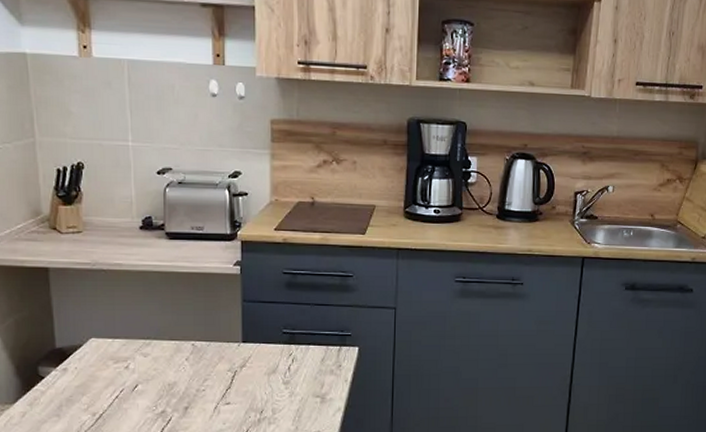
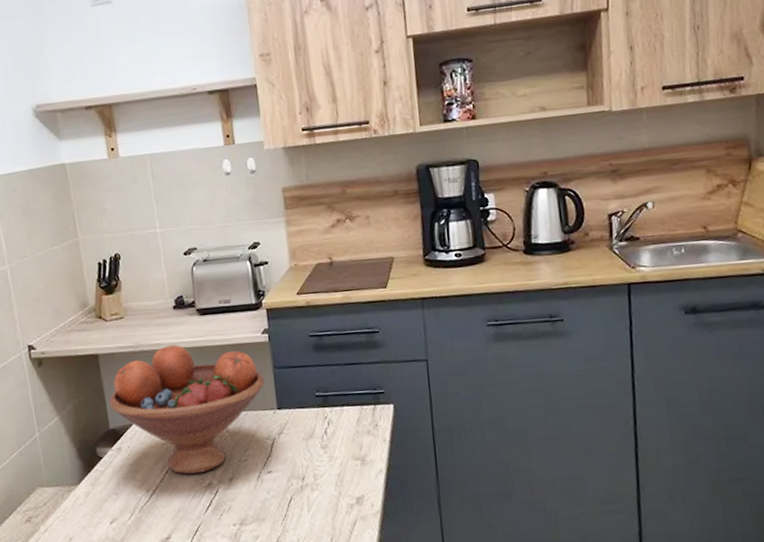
fruit bowl: none [57,267,231,401] -> present [108,345,264,475]

